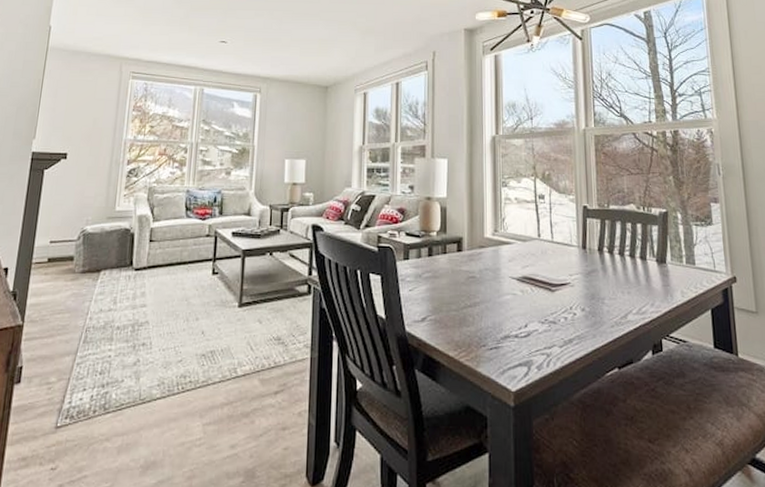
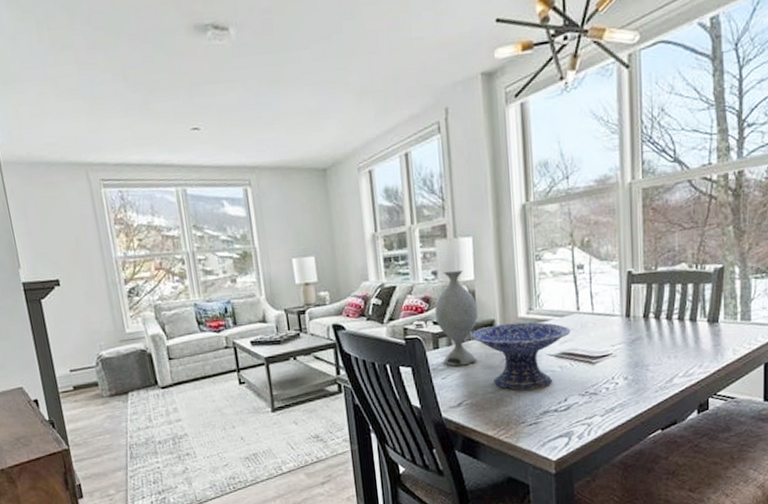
decorative vase: none [408,187,448,279] -> present [435,269,478,366]
decorative bowl: none [439,242,532,311] -> present [470,322,571,390]

